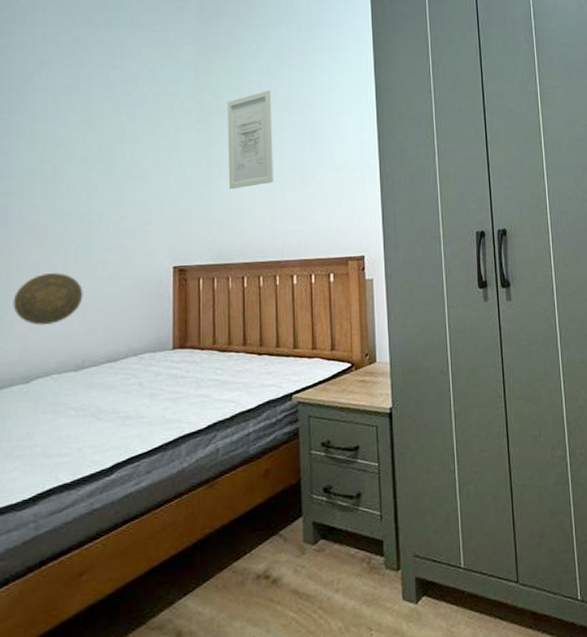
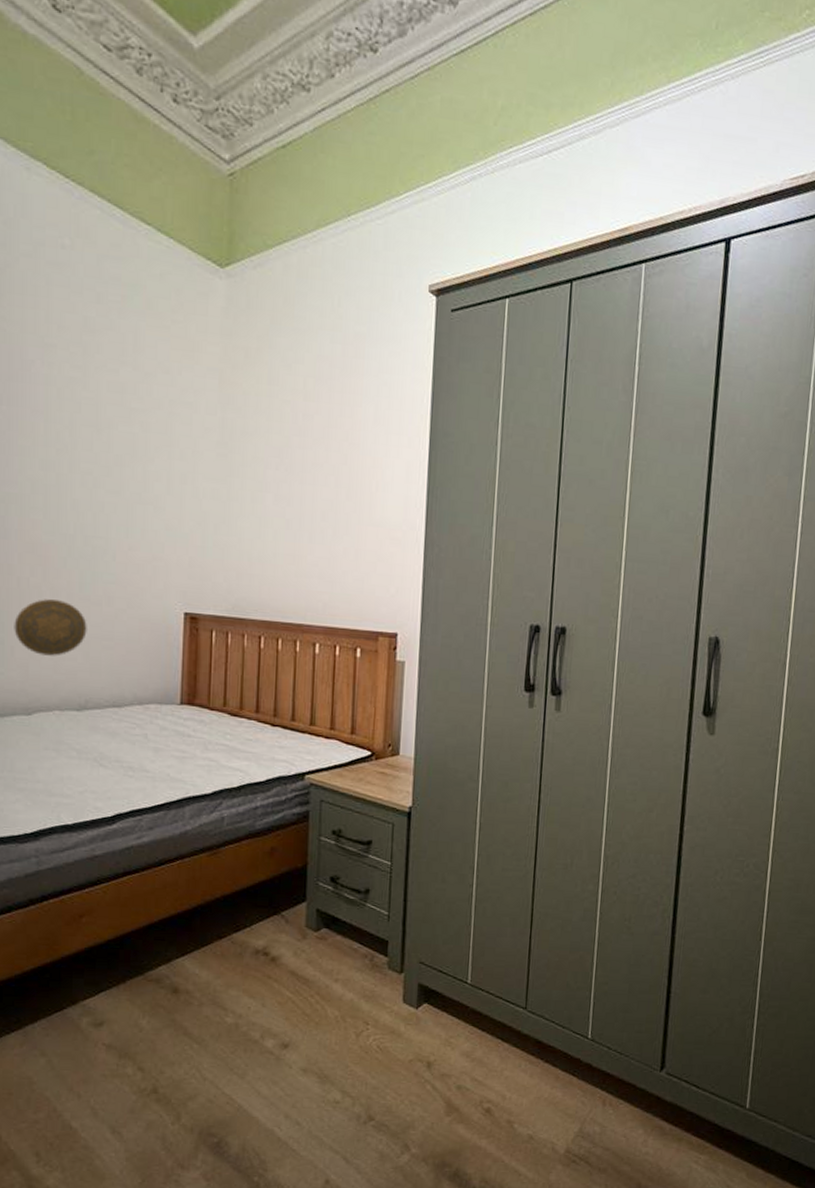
wall art: present [227,90,274,189] -> none [250,415,306,533]

